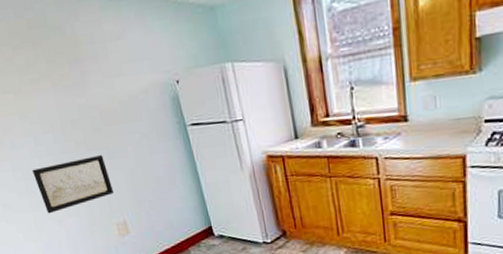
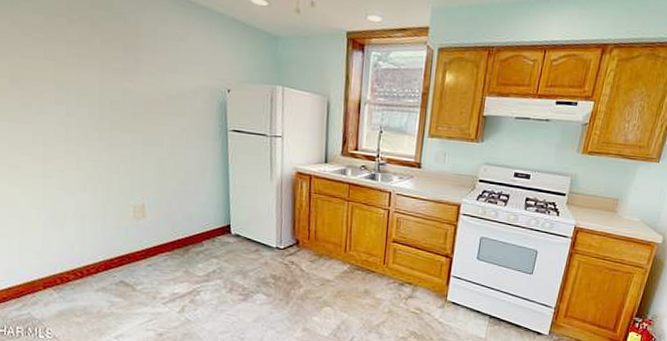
wall art: present [32,154,115,214] -> none [55,137,140,184]

